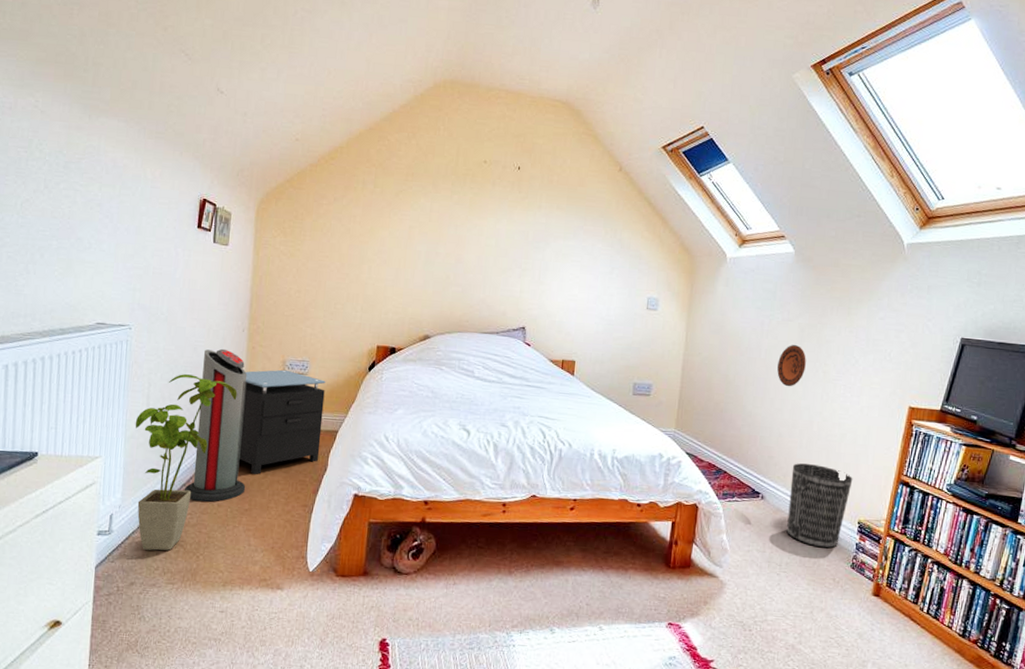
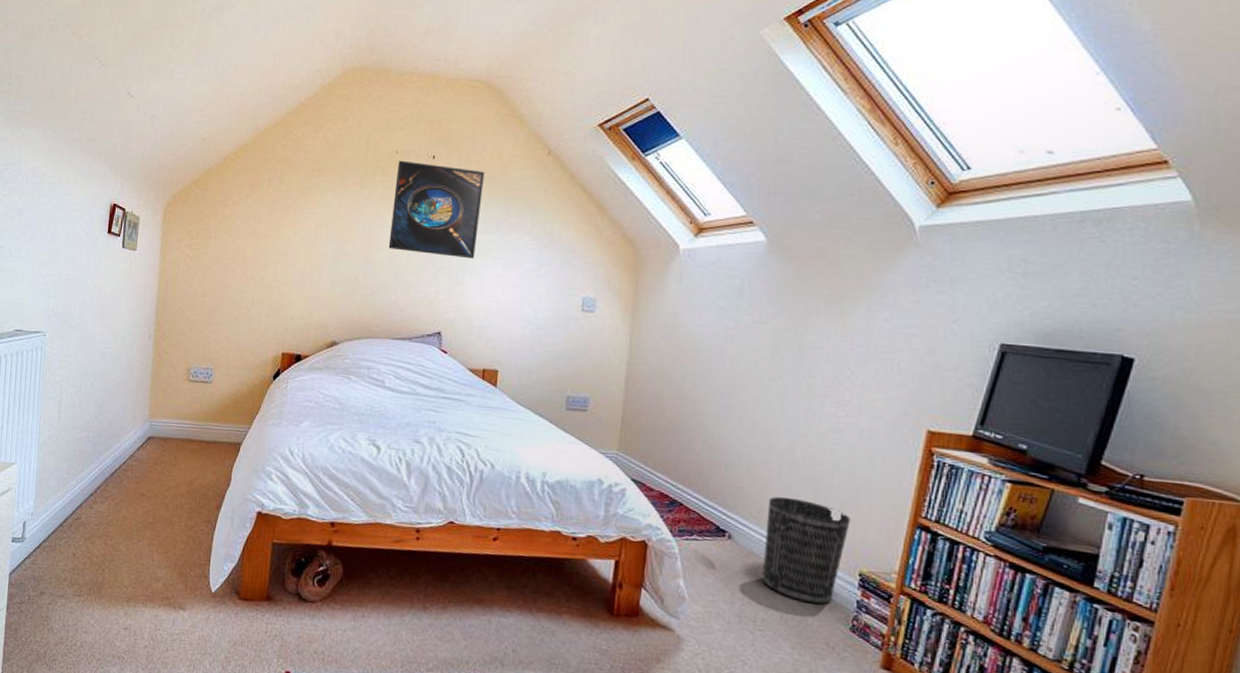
house plant: present [135,374,237,551] -> none [47,381,143,562]
air purifier: present [184,348,248,502] -> none [91,355,153,514]
nightstand: present [239,369,326,475] -> none [144,377,230,488]
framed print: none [477,169,564,262] -> present [388,160,485,259]
decorative plate: present [777,345,806,387] -> none [746,352,784,404]

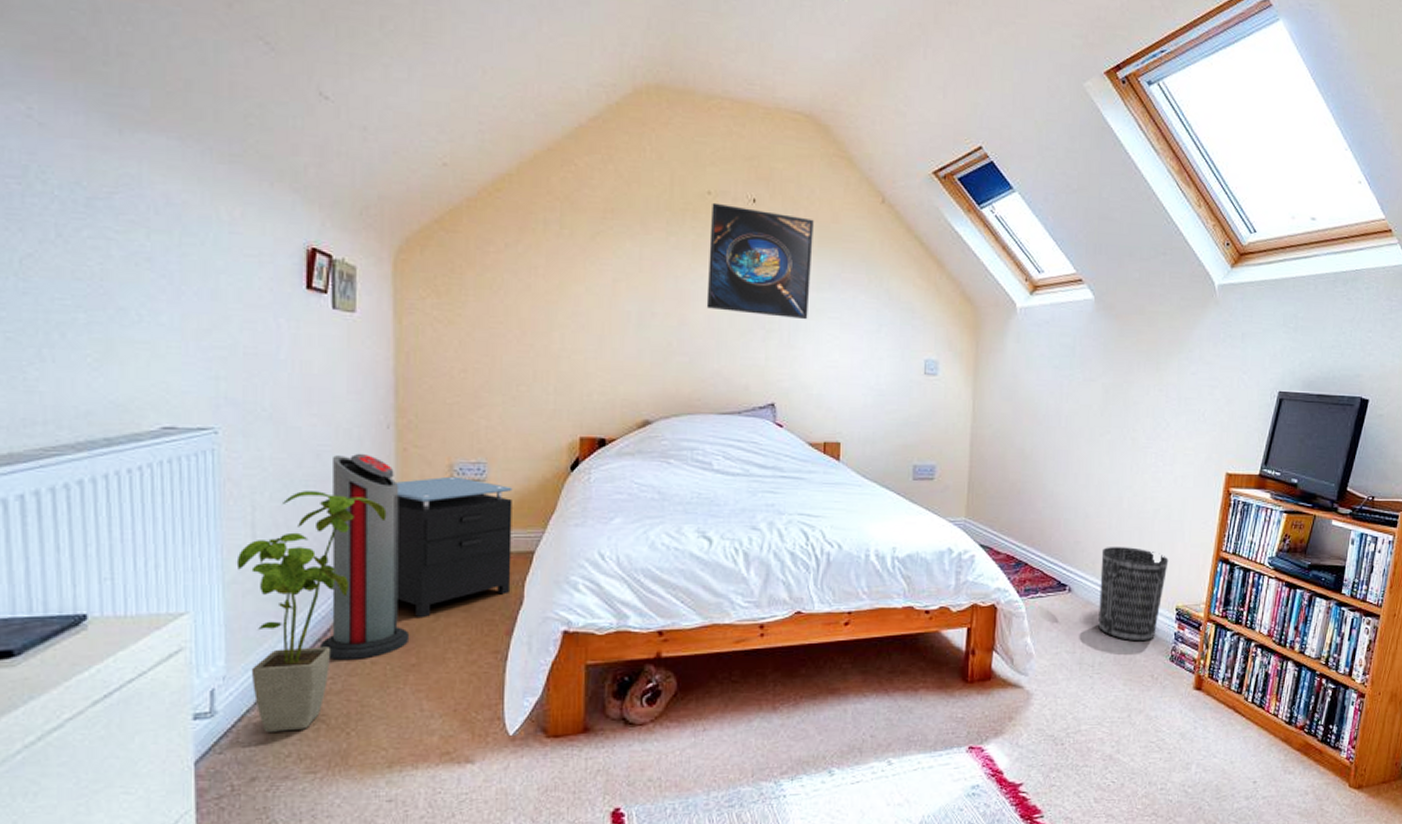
house plant: none [47,381,143,562] -> present [236,491,387,732]
air purifier: none [91,355,153,514] -> present [319,453,410,659]
nightstand: none [144,377,230,488] -> present [396,476,513,619]

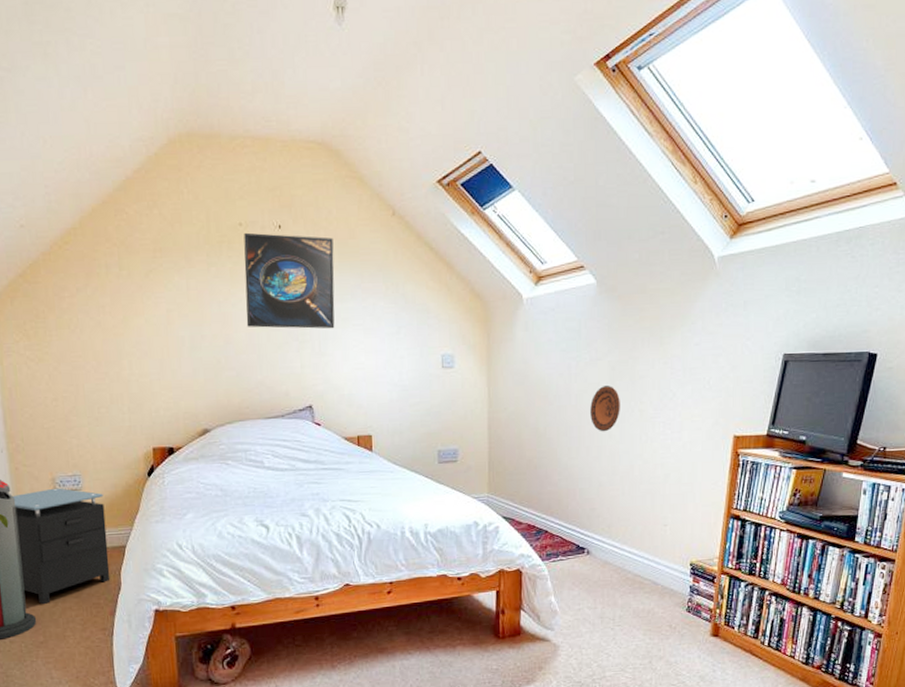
decorative plate: none [1080,409,1112,459] -> present [590,386,620,432]
wastebasket: present [1098,547,1169,642] -> none [616,510,681,596]

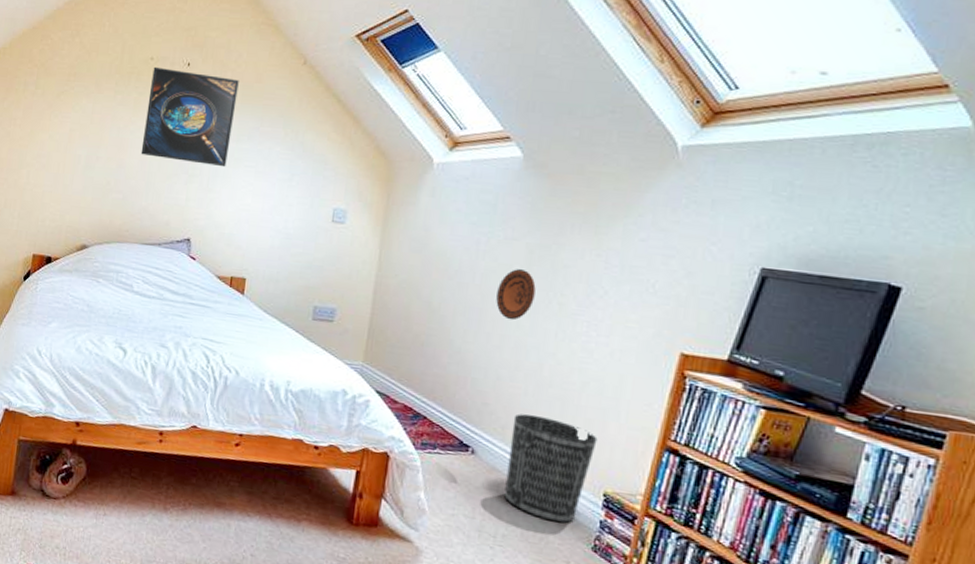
wastebasket: none [616,510,681,596] -> present [504,414,598,524]

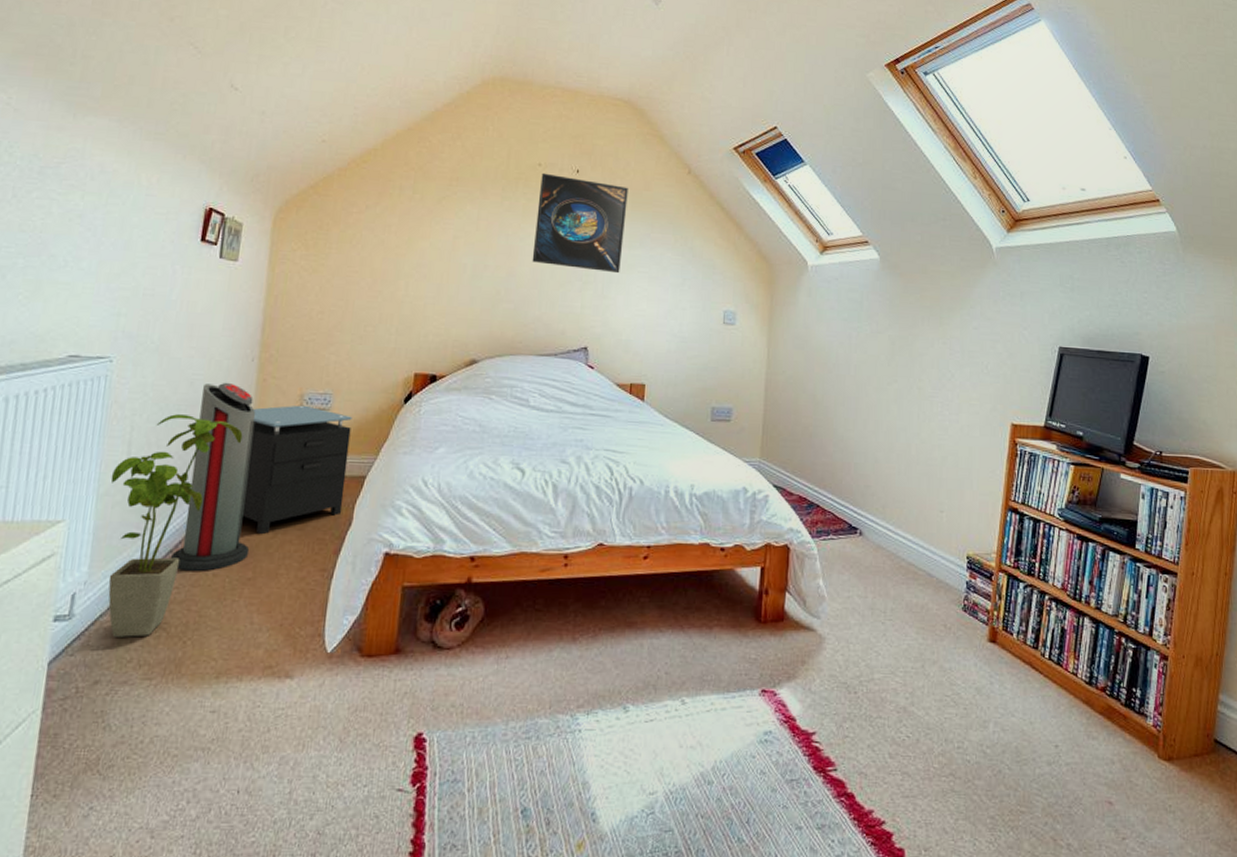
decorative plate: present [496,269,536,321] -> none [869,359,899,406]
wastebasket: present [504,414,598,524] -> none [889,492,958,589]

